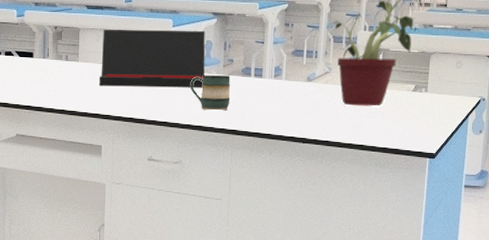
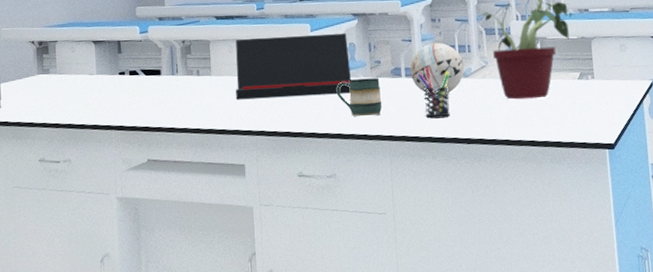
decorative ball: none [259,46,310,96] -> present [410,42,465,94]
pen holder: none [265,70,295,117] -> present [417,68,450,118]

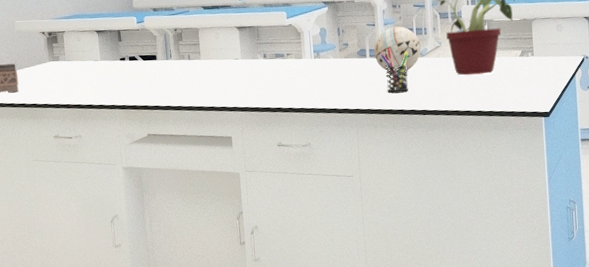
laptop: present [235,33,351,100] -> none [221,19,323,81]
mug: present [336,78,382,116] -> none [309,59,350,93]

